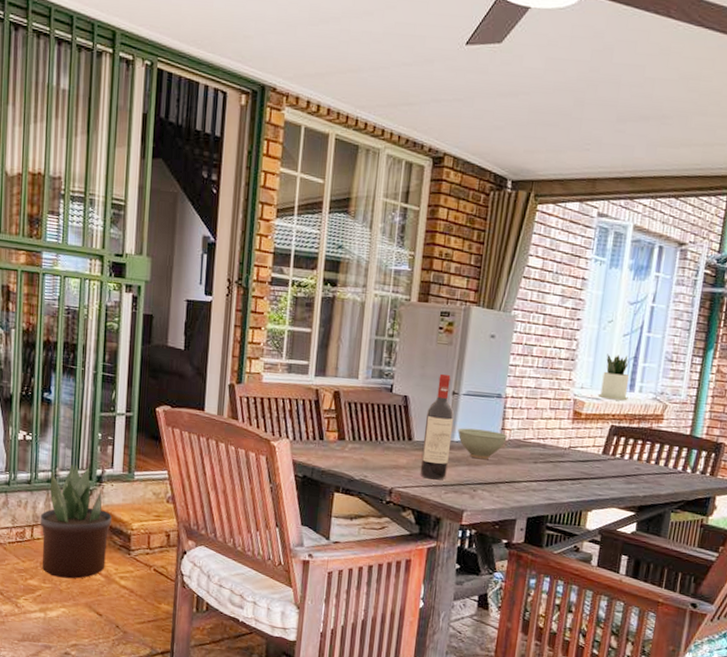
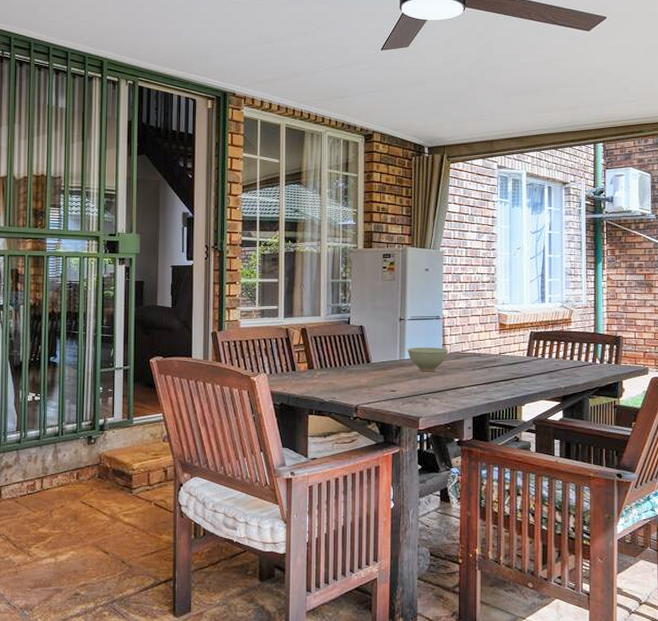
planter: present [40,464,112,579] -> none [49,417,114,522]
wine bottle: present [419,373,455,480] -> none [379,304,403,394]
planter: present [598,354,631,401] -> none [517,274,541,311]

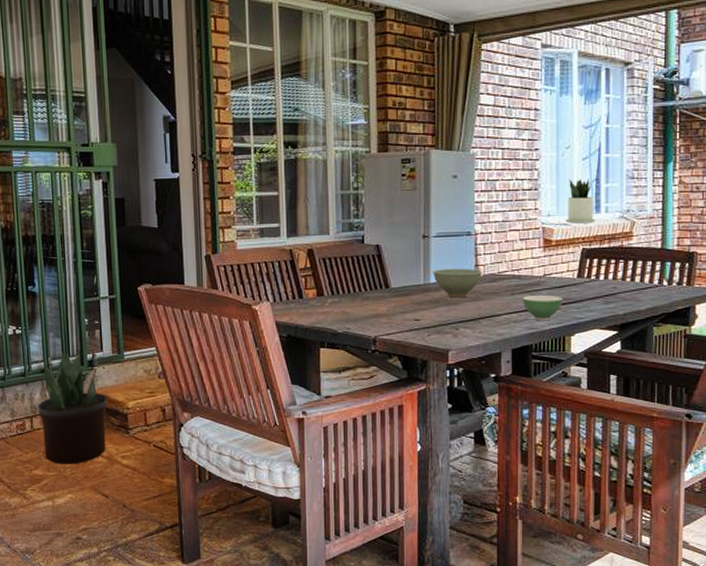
planter: none [49,417,114,522] -> present [38,352,107,464]
bowl: none [481,370,516,393] -> present [522,294,564,321]
planter: none [517,274,541,311] -> present [565,179,596,224]

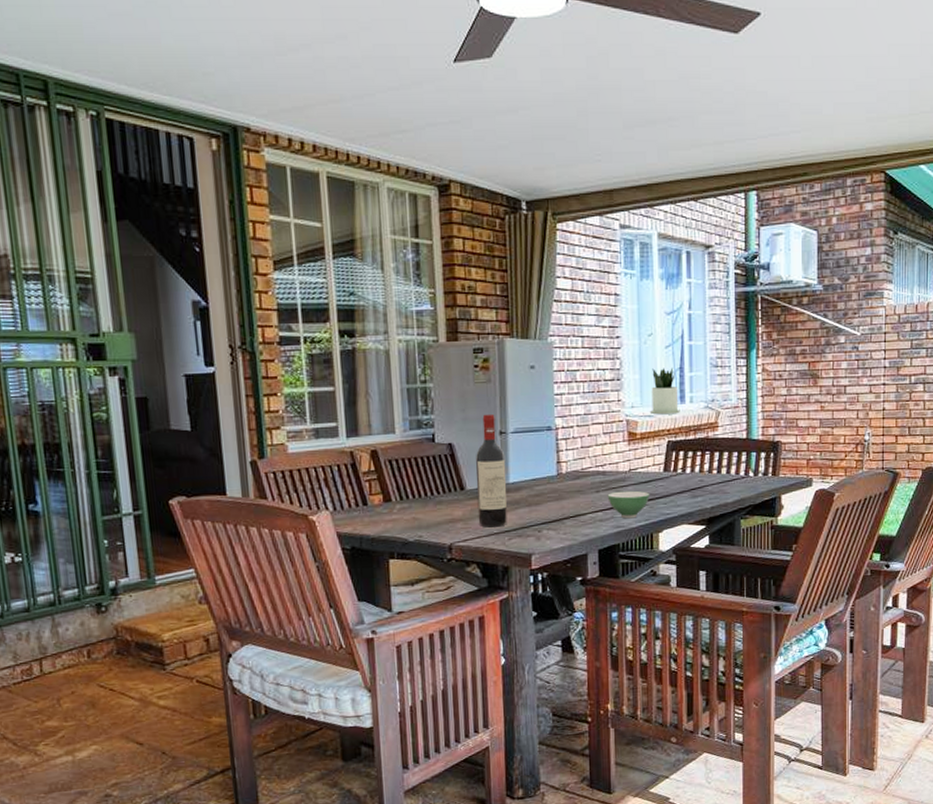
planter: present [38,352,107,464] -> none [48,580,138,712]
wine bottle: none [400,219,428,323] -> present [475,413,507,528]
bowl: present [433,269,483,298] -> none [512,466,565,498]

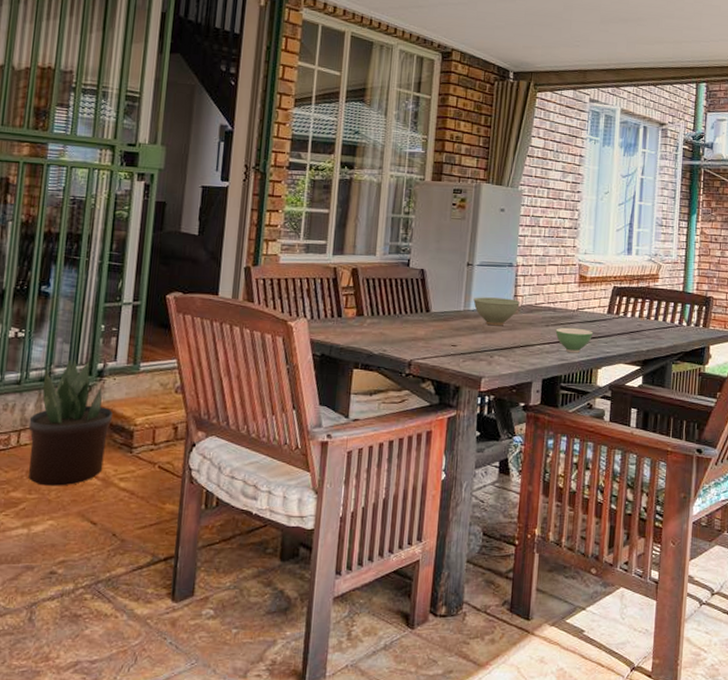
planter: none [48,580,138,712] -> present [28,359,113,486]
wine bottle: present [475,413,507,528] -> none [438,246,470,349]
bowl: none [512,466,565,498] -> present [473,297,521,326]
planter: present [649,368,680,415] -> none [600,222,627,264]

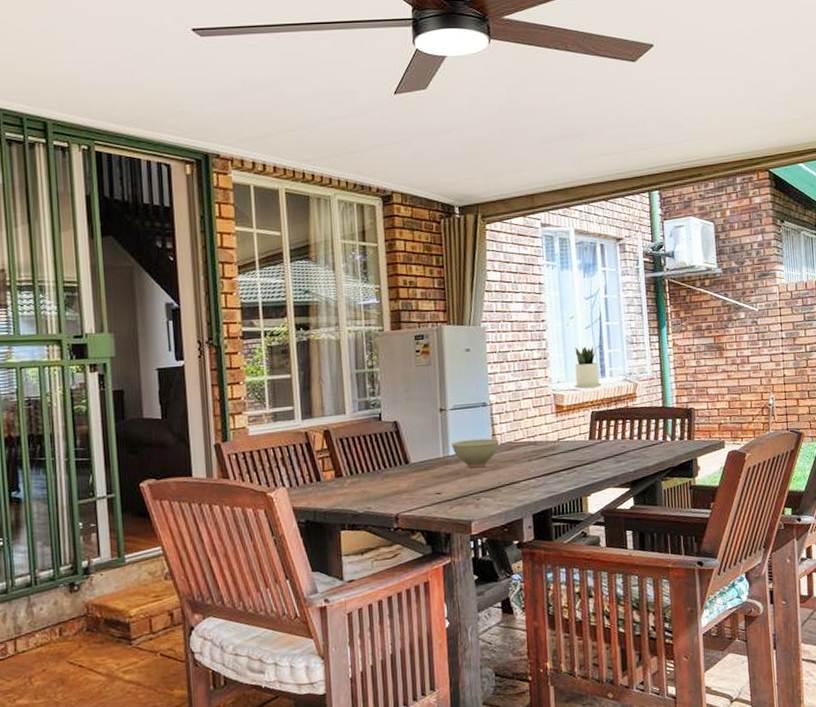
planter: present [28,359,113,486] -> none [22,561,106,689]
bowl: present [555,327,594,354] -> none [539,458,578,485]
planter: none [600,222,627,264] -> present [574,346,602,389]

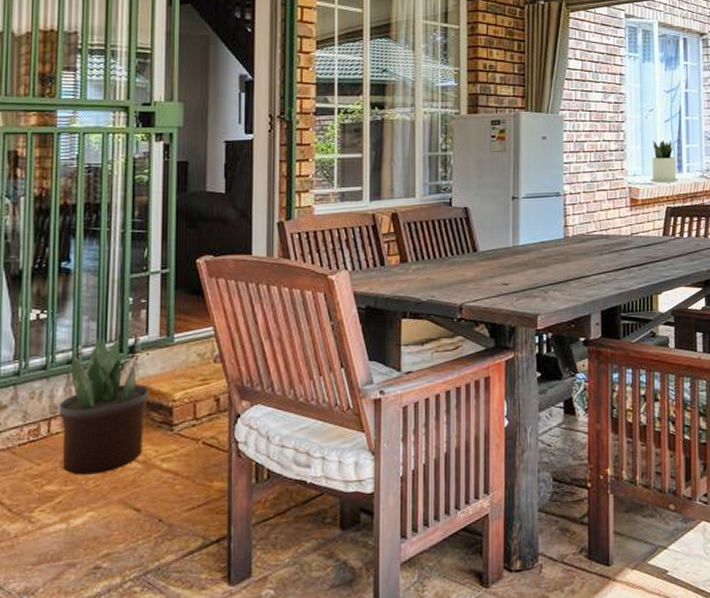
planter: none [22,561,106,689] -> present [59,337,148,475]
bowl: present [451,438,500,469] -> none [522,229,572,260]

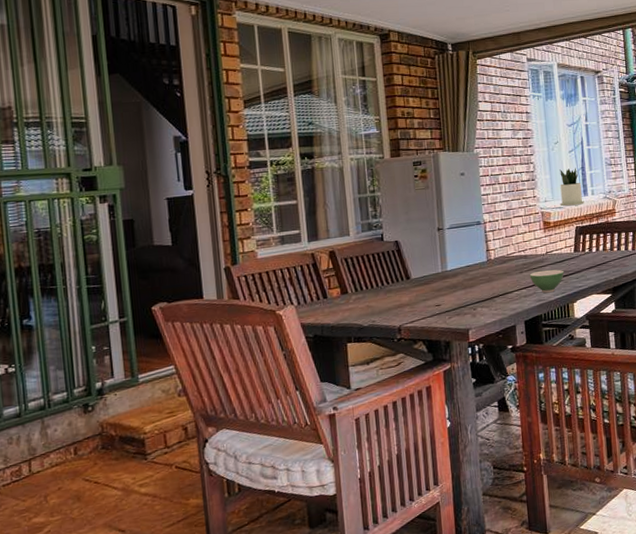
planter: present [59,337,148,475] -> none [37,383,121,507]
bowl: none [610,253,650,281] -> present [529,269,565,294]

